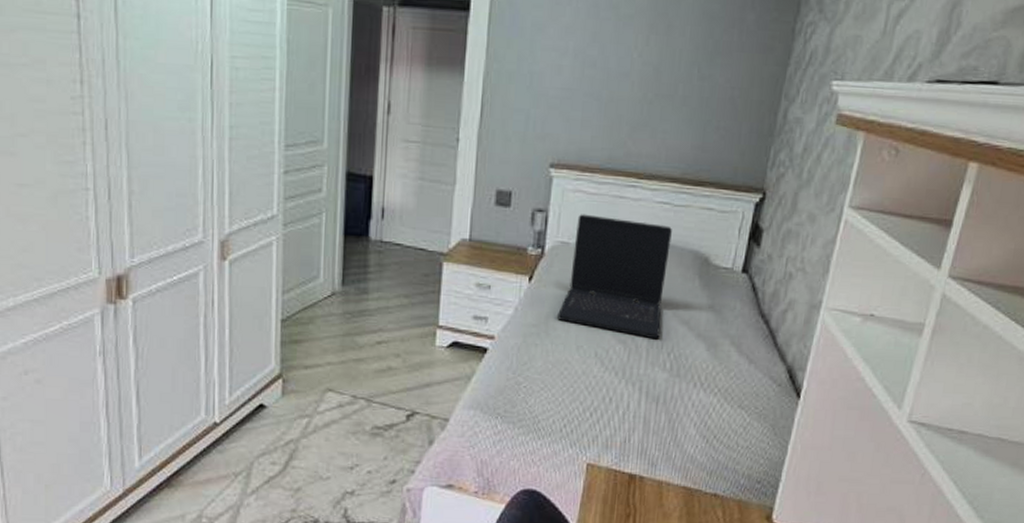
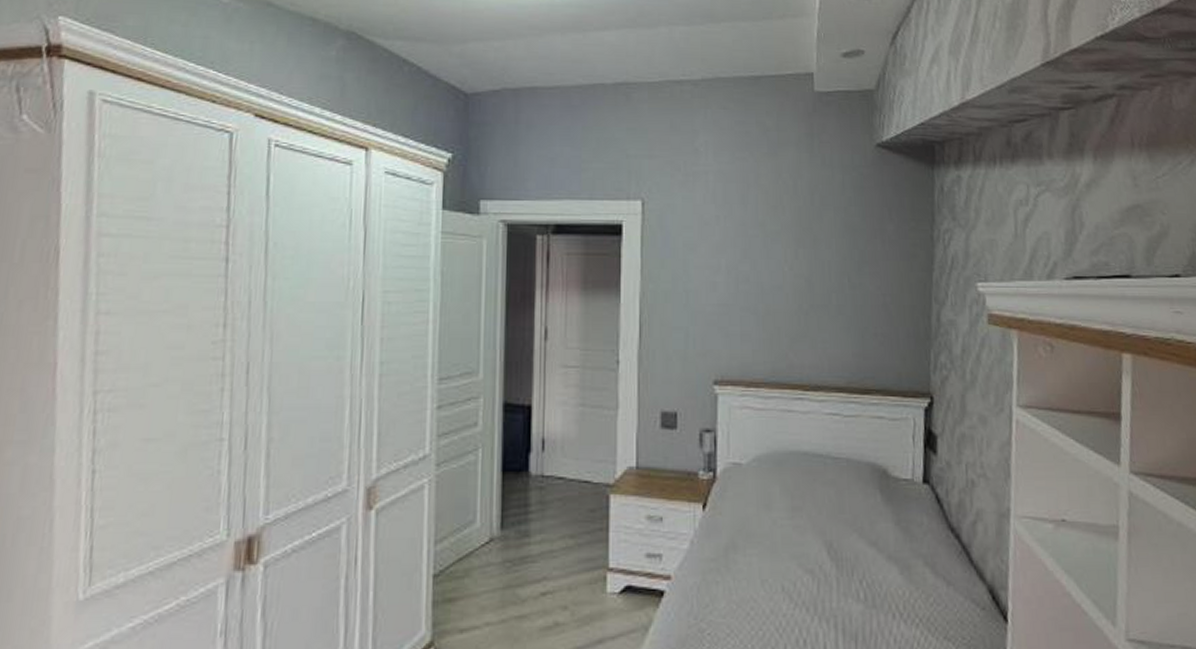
laptop: present [557,214,672,340] -> none [737,431,848,566]

